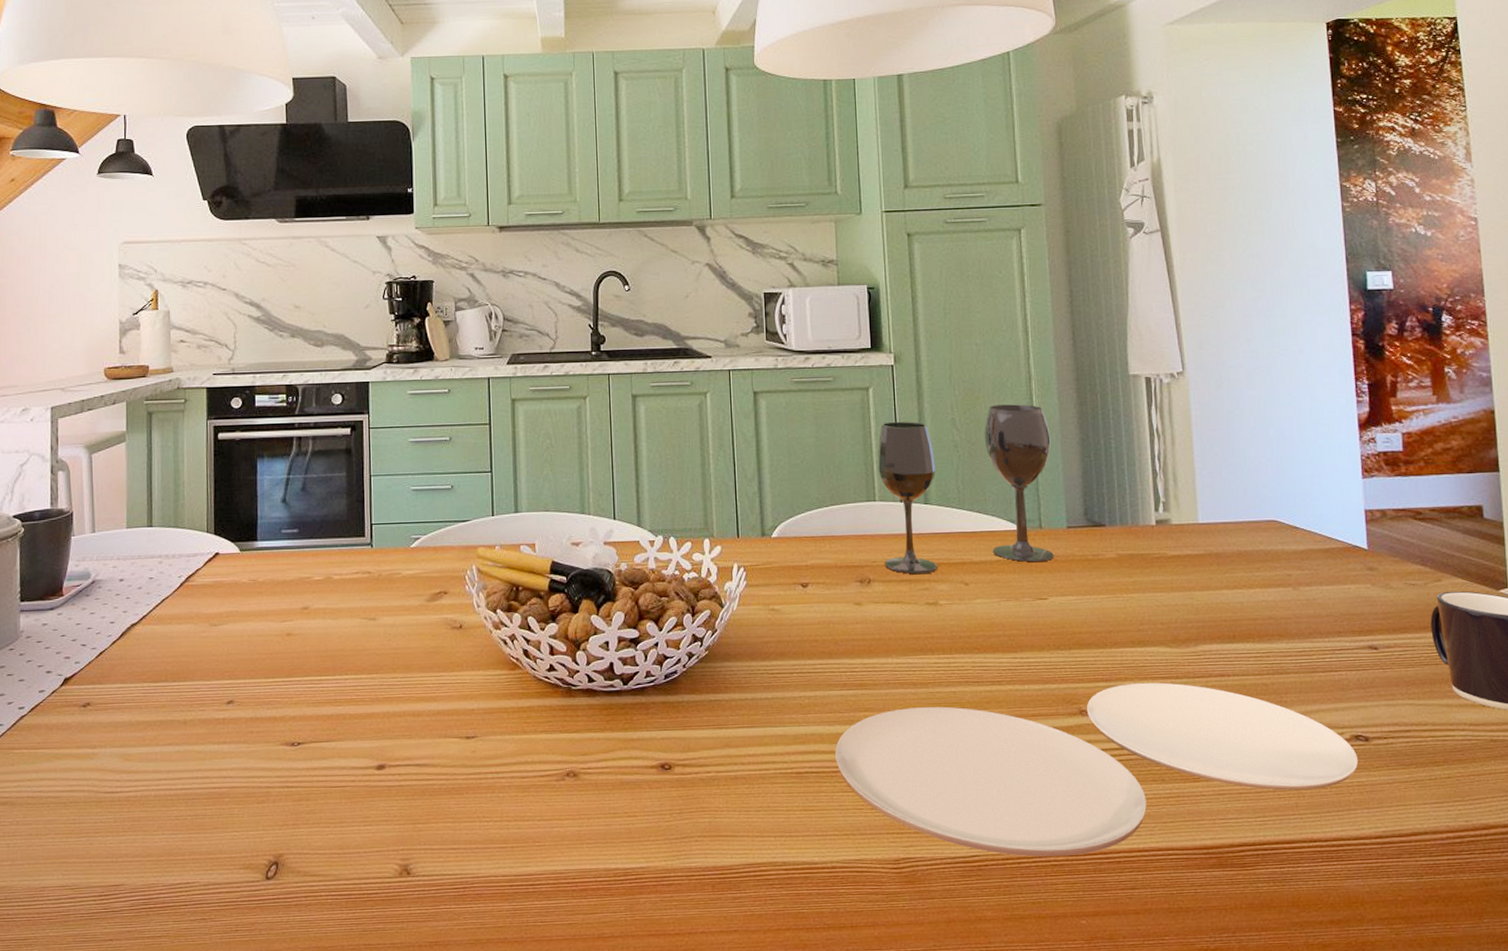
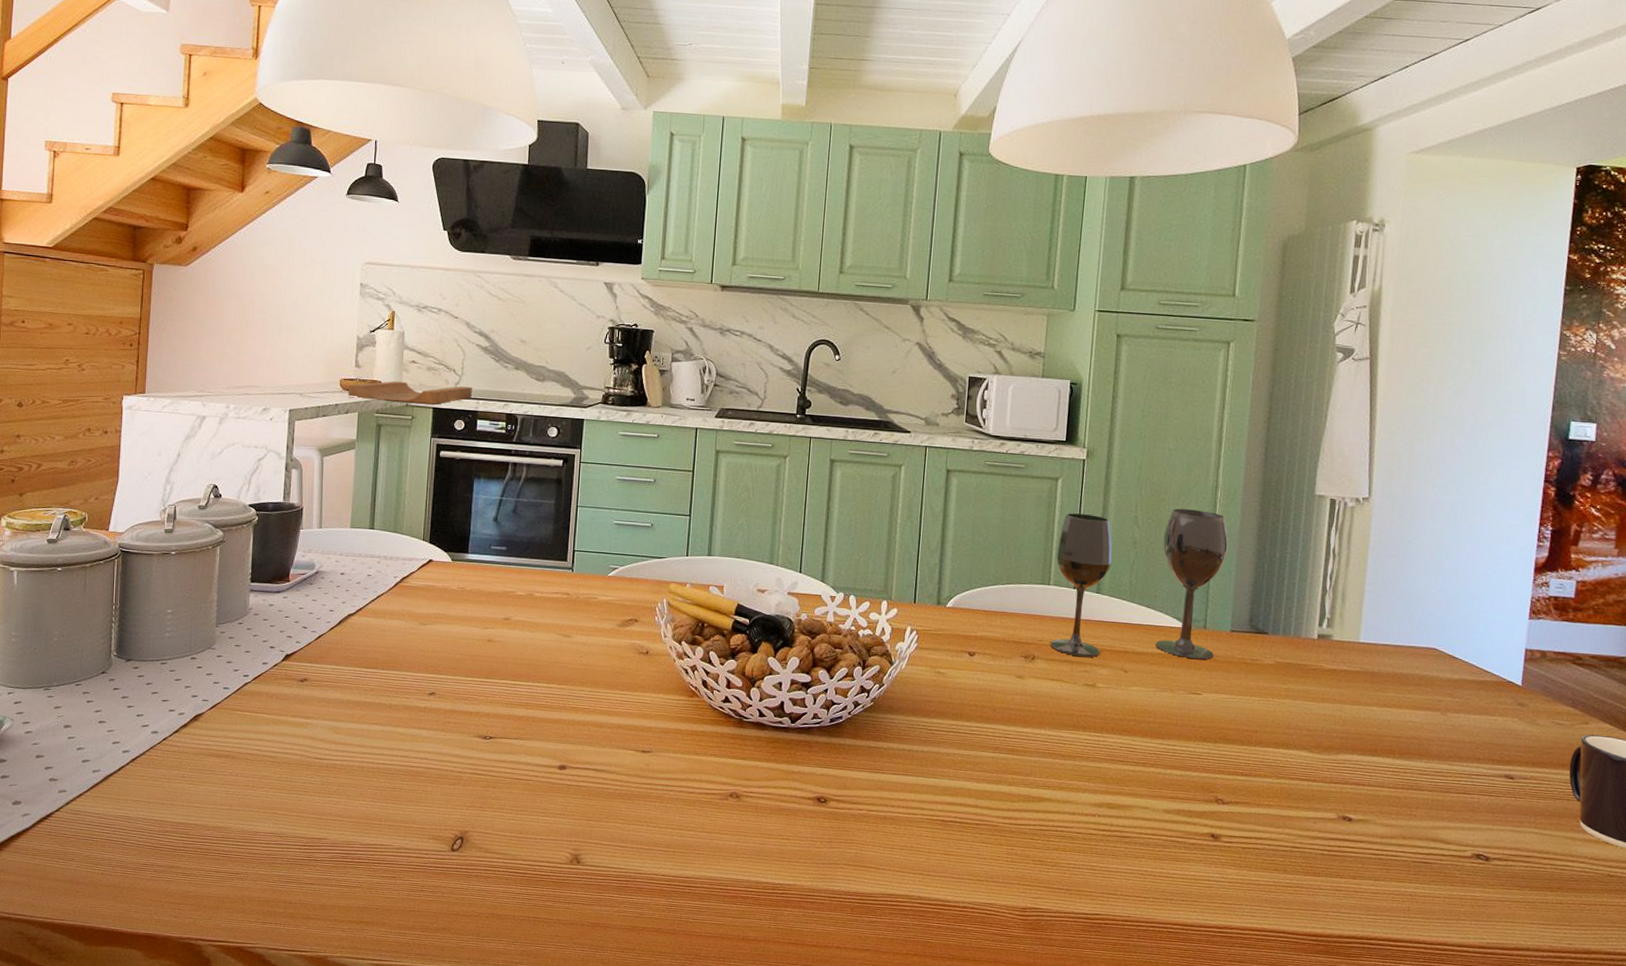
cutting board: none [114,361,247,387] -> present [348,381,472,404]
plate: present [835,706,1147,857] -> none [979,776,1266,926]
plate: present [1086,682,1359,791] -> none [1222,780,1476,898]

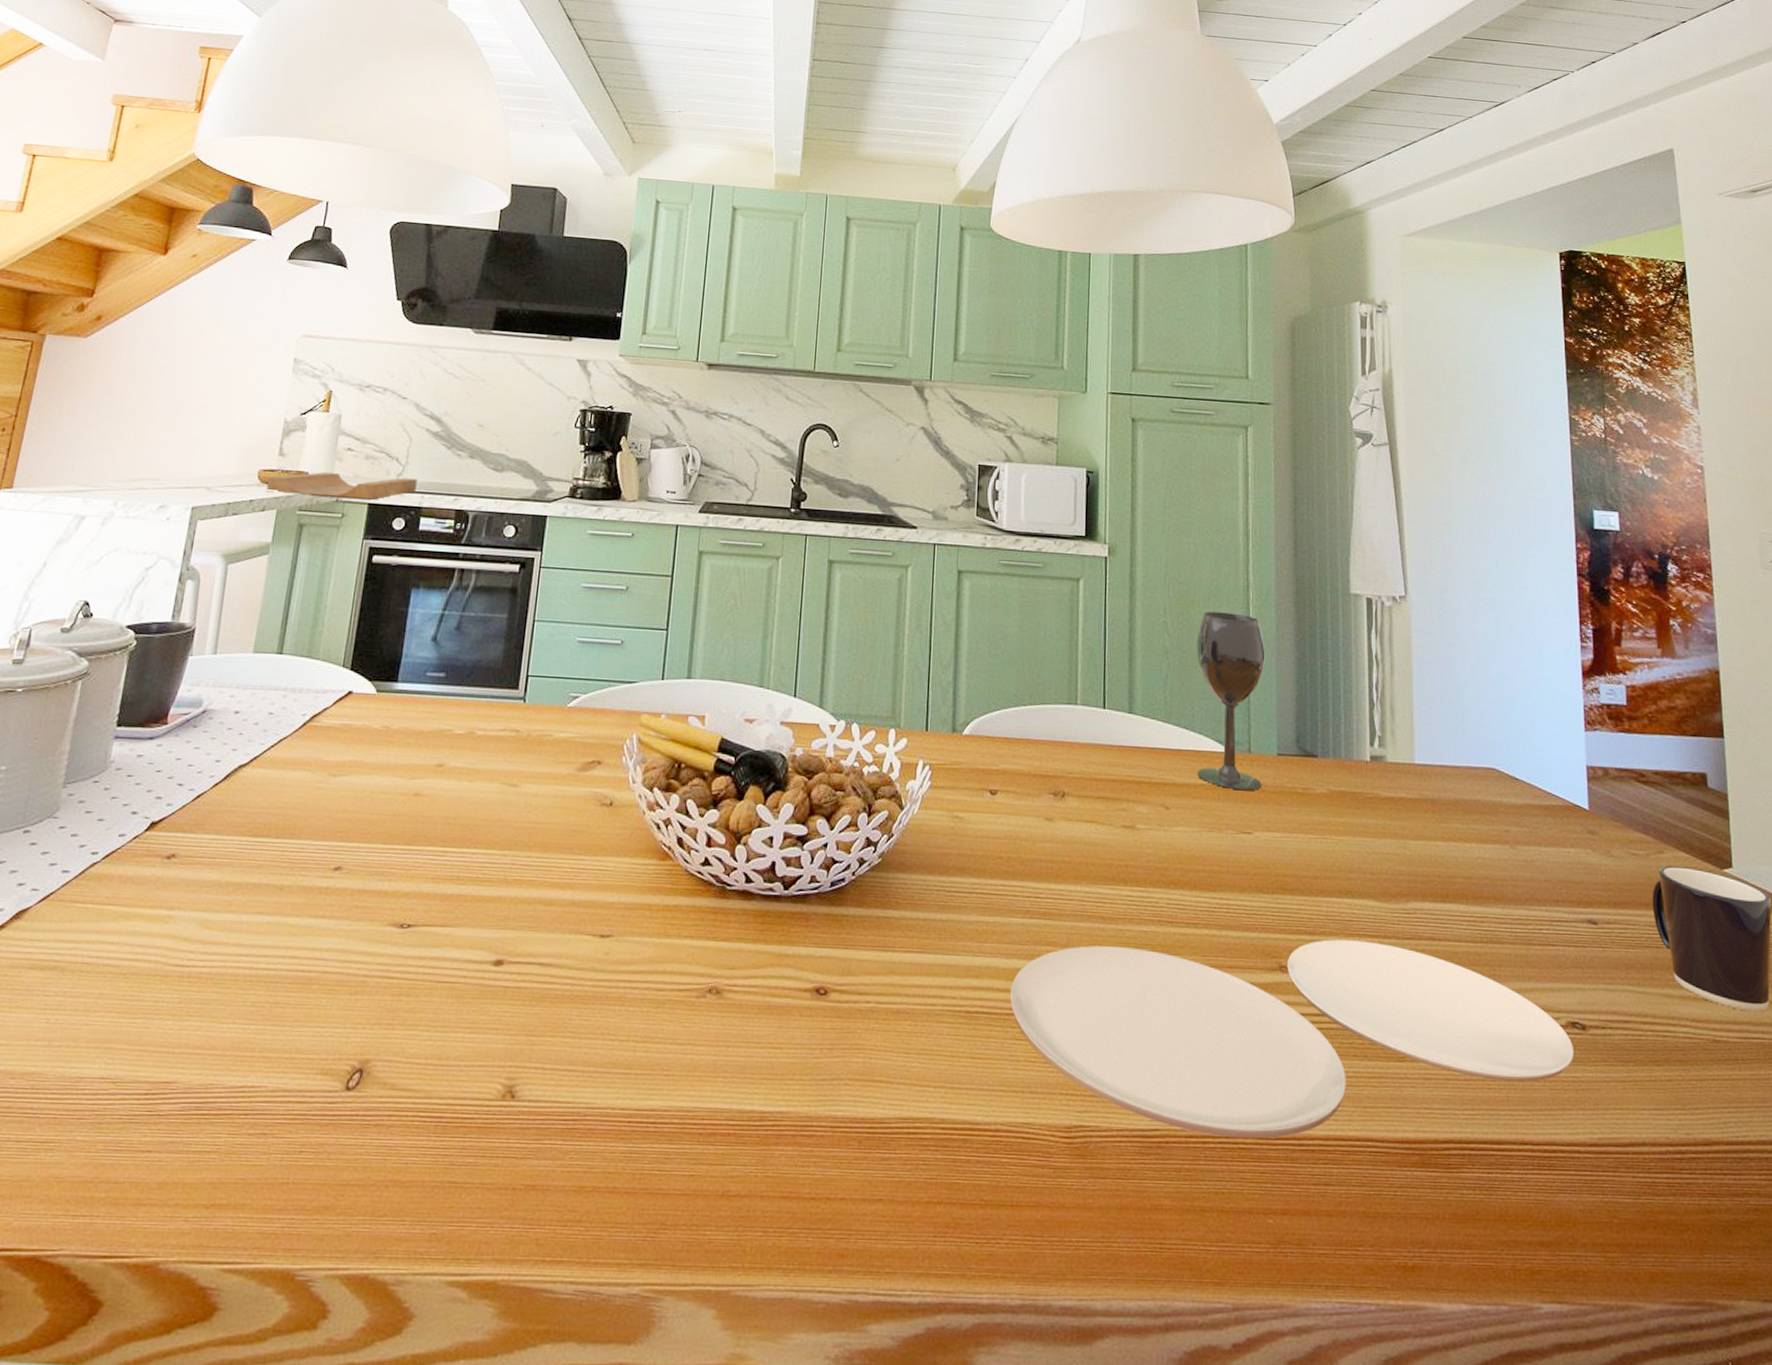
plate: none [979,776,1266,926] -> present [1010,945,1346,1139]
wine glass: present [1050,512,1113,658] -> none [1081,618,1143,793]
plate: none [1222,780,1476,898] -> present [1286,939,1575,1082]

